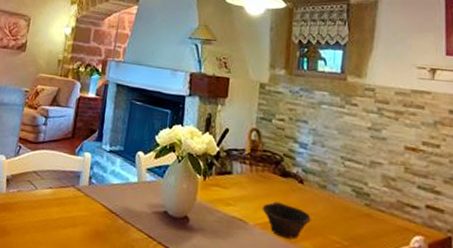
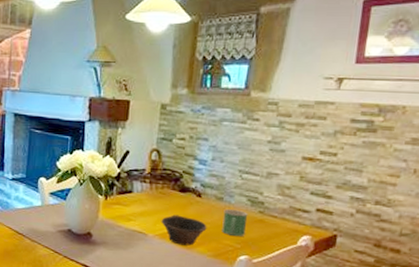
mug: none [327,199,354,232] -> present [222,209,248,236]

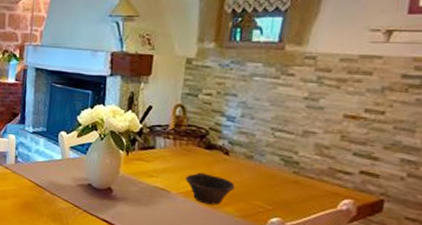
mug: present [222,209,248,236] -> none [251,168,281,197]

